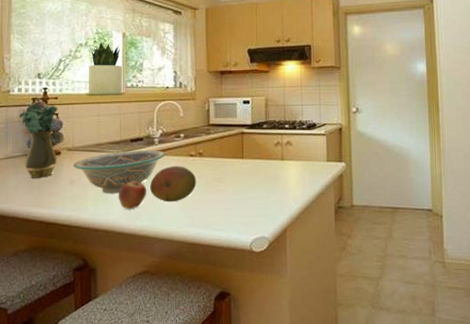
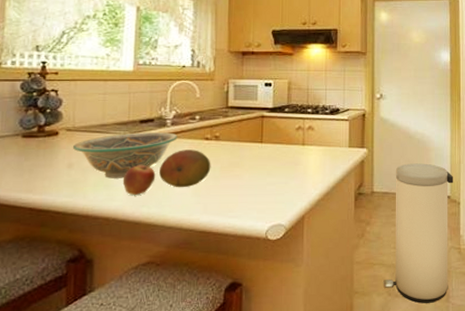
vase: present [19,101,58,178] -> none [11,76,58,160]
planter: present [85,42,125,97] -> none [90,15,136,73]
pedal bin: none [367,176,435,317] -> present [383,163,454,303]

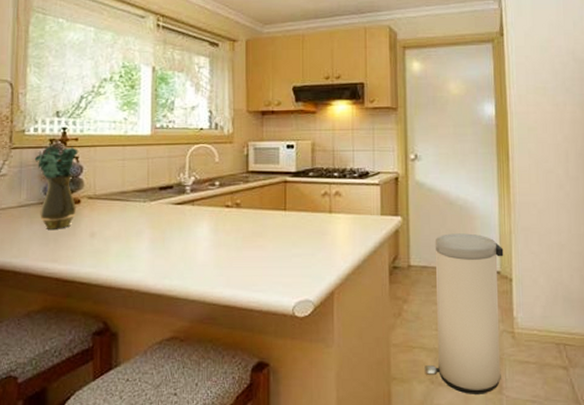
vase: none [11,76,58,160] -> present [34,143,78,229]
bowl: present [73,132,178,179] -> none [95,200,198,248]
fruit: present [122,162,156,195] -> none [144,231,177,266]
fruit: present [159,150,211,188] -> none [180,218,233,259]

